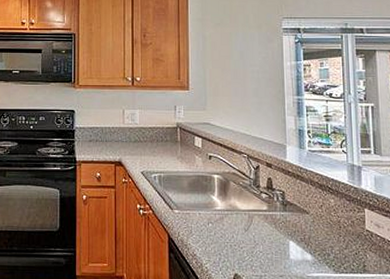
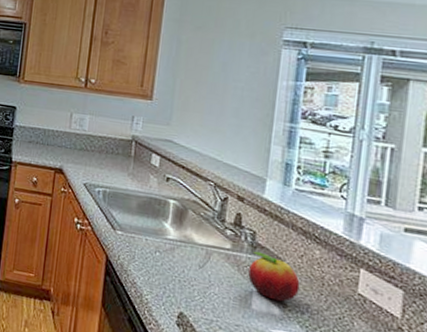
fruit: none [283,208,324,248] -> present [248,250,300,302]

